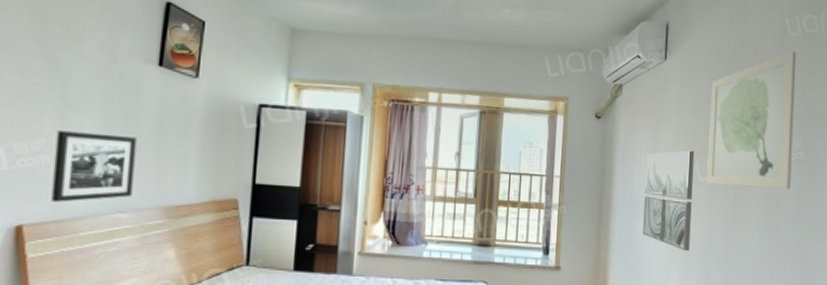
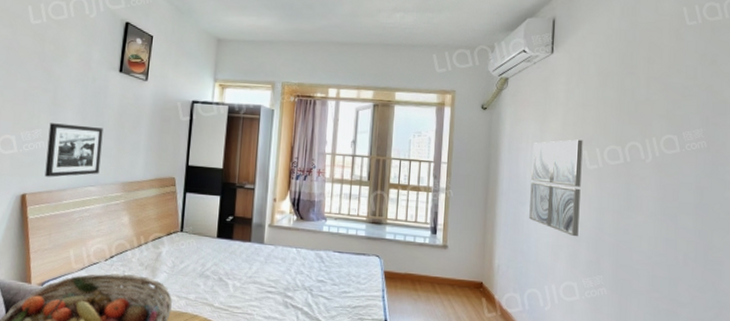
wall art: present [707,51,797,189] -> none [596,40,696,179]

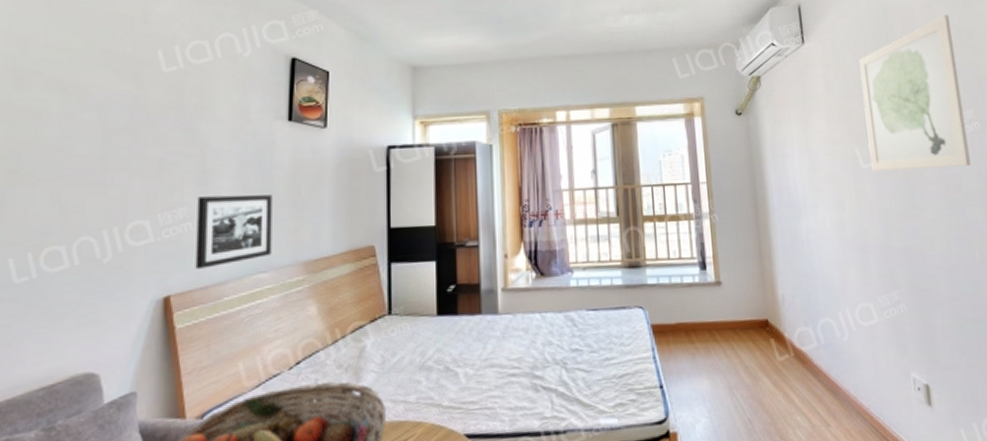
wall art: present [529,139,583,237] -> none [799,136,865,249]
wall art: none [596,40,696,179] -> present [859,15,971,171]

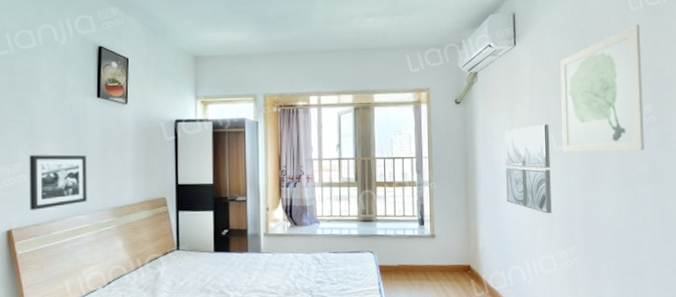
wall art: none [799,136,865,249] -> present [505,124,552,214]

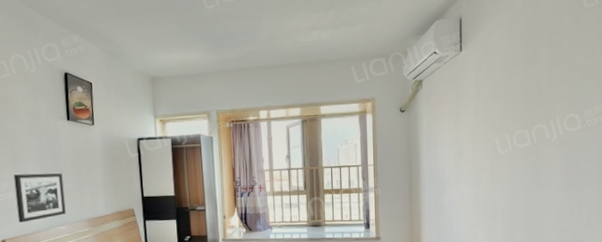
wall art: present [505,124,552,214] -> none [449,128,494,216]
wall art: present [560,25,645,152] -> none [507,22,594,156]

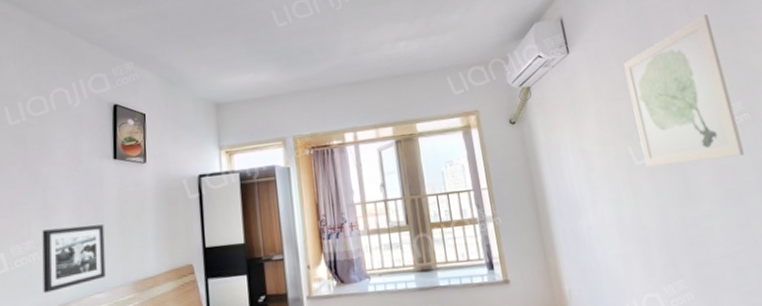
wall art: none [507,22,594,156] -> present [623,14,745,167]

